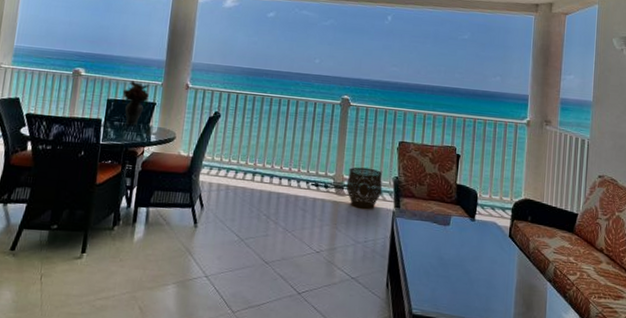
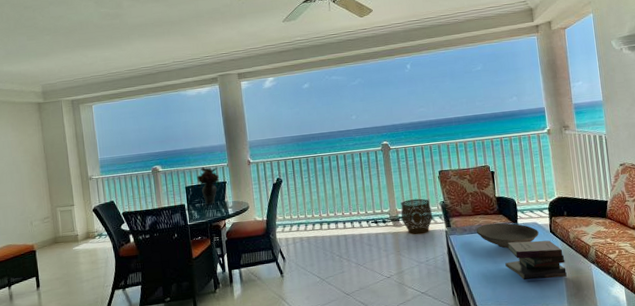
decorative bowl: none [427,212,496,245] -> present [476,222,539,249]
books: none [452,239,520,291] -> present [505,240,567,281]

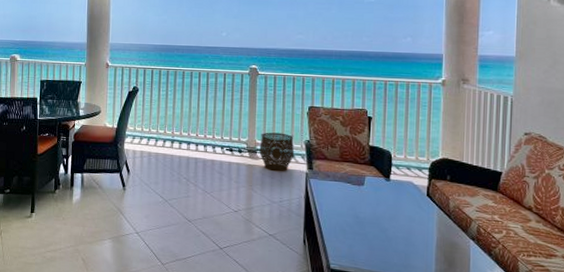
flower arrangement: present [196,167,219,205] -> none [52,63,75,103]
decorative bowl: present [476,222,539,249] -> none [340,173,413,205]
books: present [505,240,567,281] -> none [368,198,440,249]

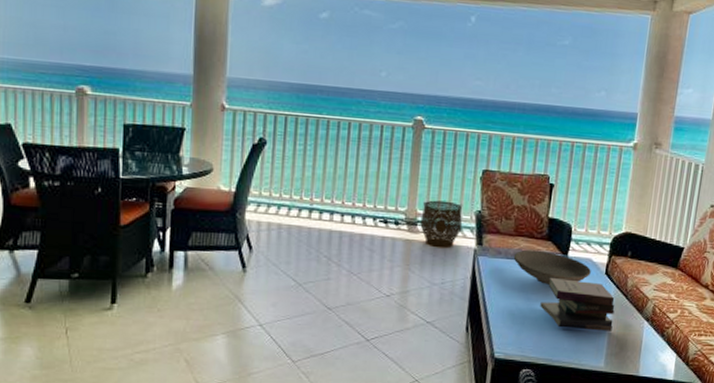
decorative bowl: none [340,173,413,205] -> present [513,249,591,285]
books: none [368,198,440,249] -> present [540,278,615,331]

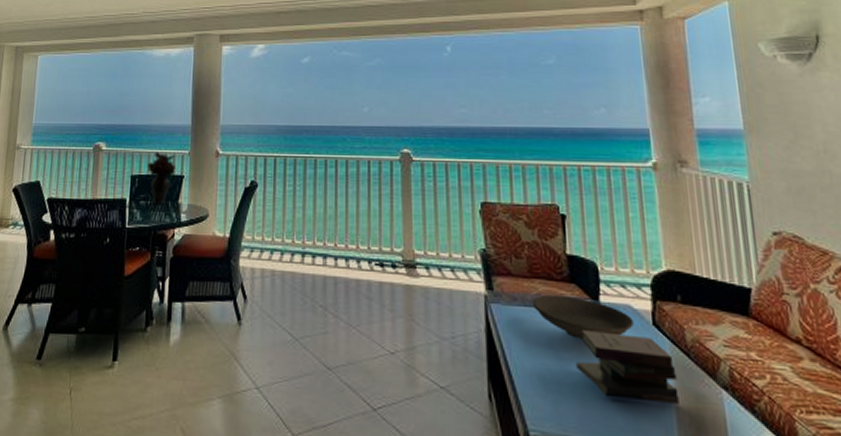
flower arrangement: none [142,101,175,156] -> present [147,152,175,204]
basket: present [420,200,463,248] -> none [419,238,467,295]

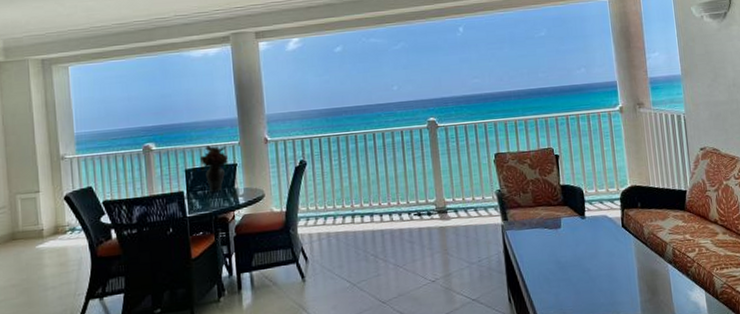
decorative bowl: present [532,294,634,339] -> none [537,215,609,246]
books: present [576,330,679,404] -> none [570,236,641,284]

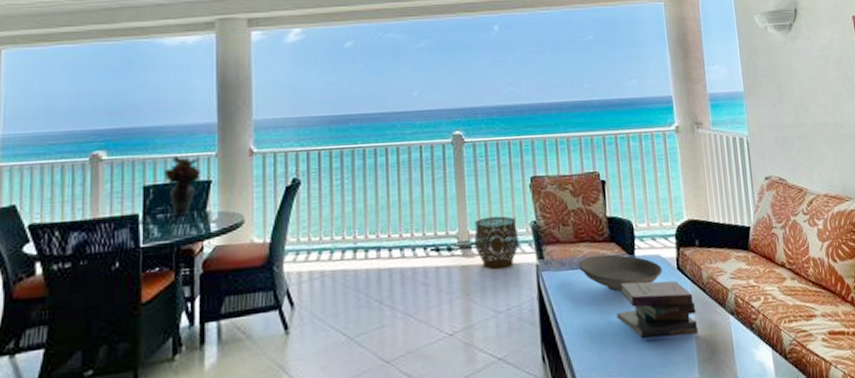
basket: none [449,186,487,230] -> present [474,216,520,270]
decorative bowl: none [537,215,609,246] -> present [578,254,662,292]
books: none [570,236,641,284] -> present [617,280,698,340]

